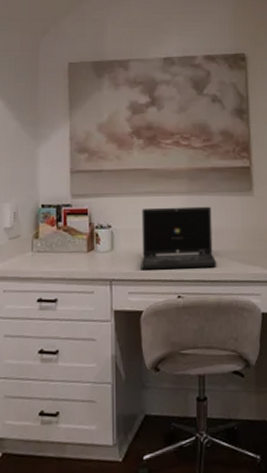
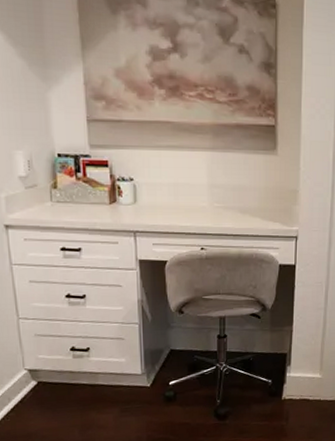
laptop: present [141,206,217,270] -> none [164,162,239,223]

